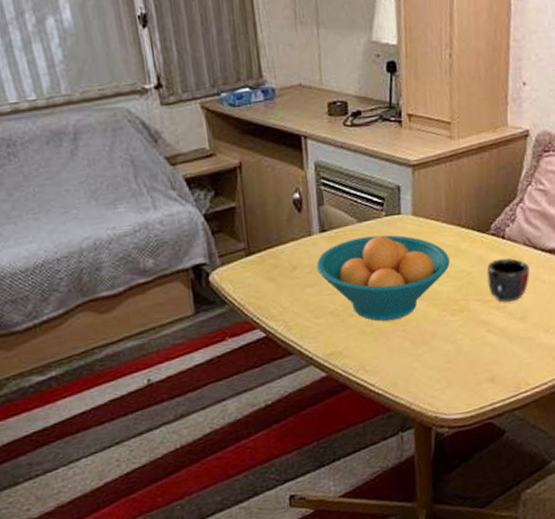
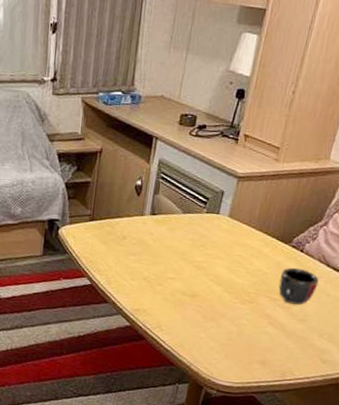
fruit bowl: present [316,235,450,321] -> none [141,225,251,296]

